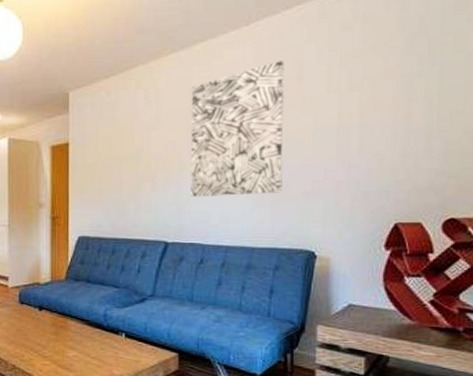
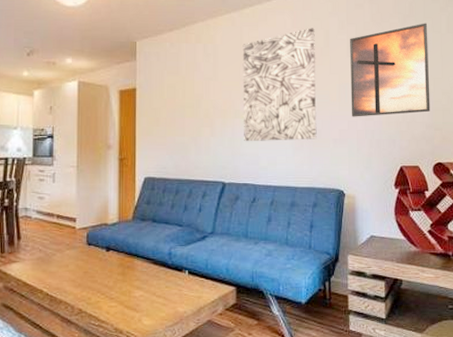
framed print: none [329,41,447,165] -> present [350,23,431,117]

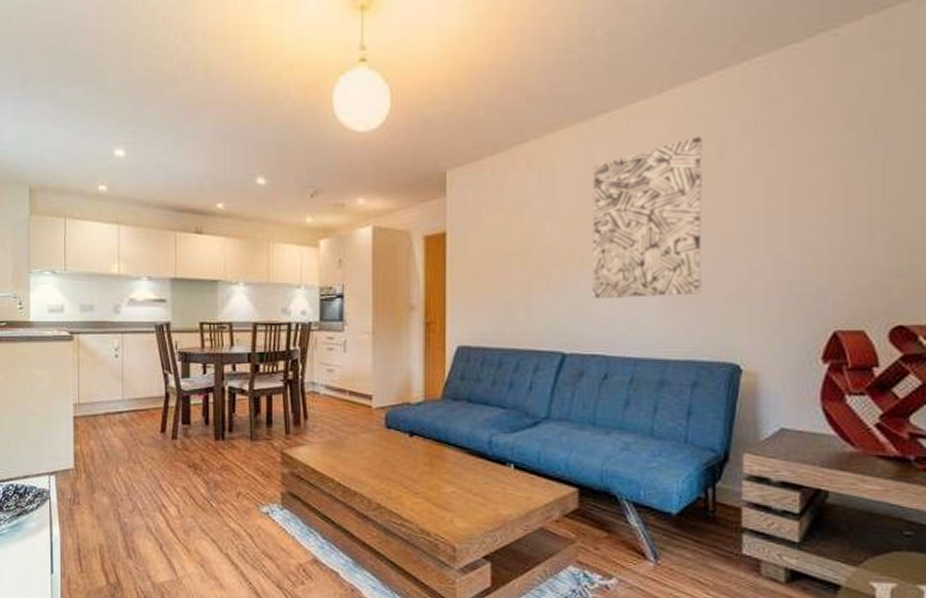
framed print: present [350,23,431,117] -> none [756,116,891,262]

